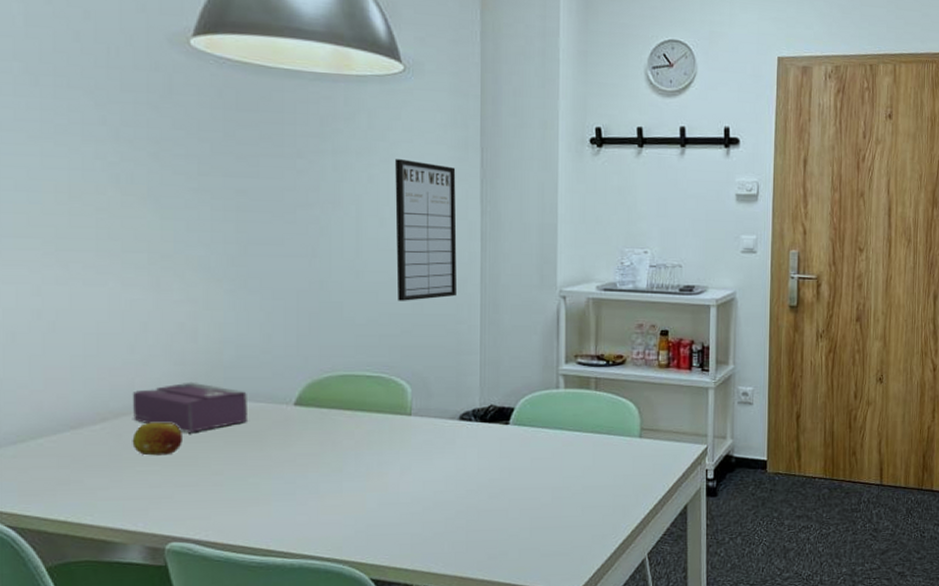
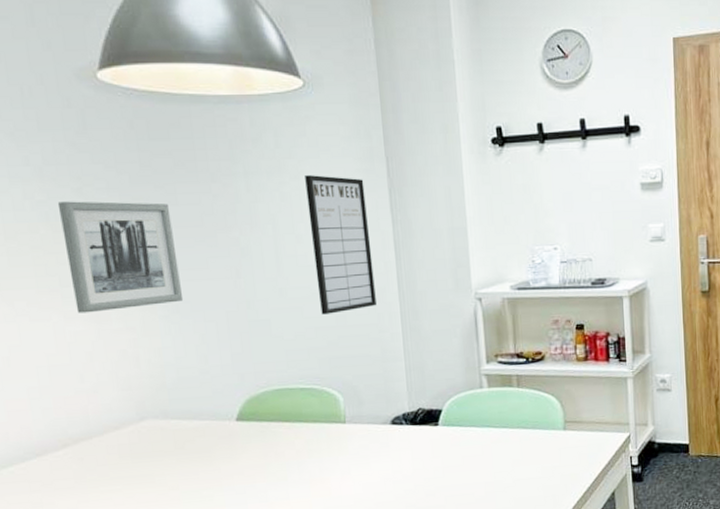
wall art: none [130,164,253,281] -> present [57,201,184,313]
tissue box: present [132,382,247,433] -> none [87,405,195,453]
fruit: present [132,421,182,456] -> none [93,444,139,477]

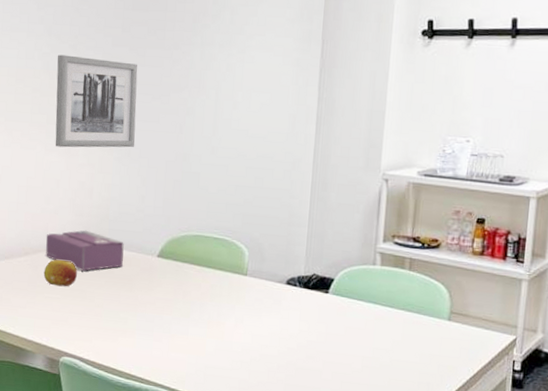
tissue box: none [87,405,195,453] -> present [46,230,124,271]
fruit: none [93,444,139,477] -> present [43,259,77,287]
writing board: present [305,175,377,315] -> none [243,50,299,175]

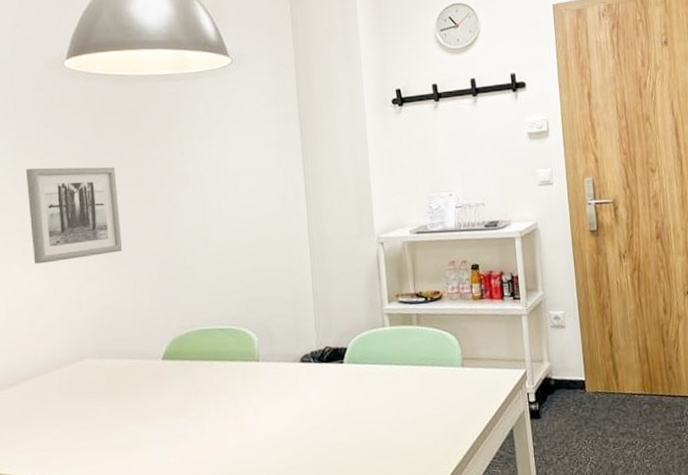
fruit: present [43,259,77,287] -> none [37,382,76,413]
tissue box: present [46,230,124,271] -> none [35,346,125,390]

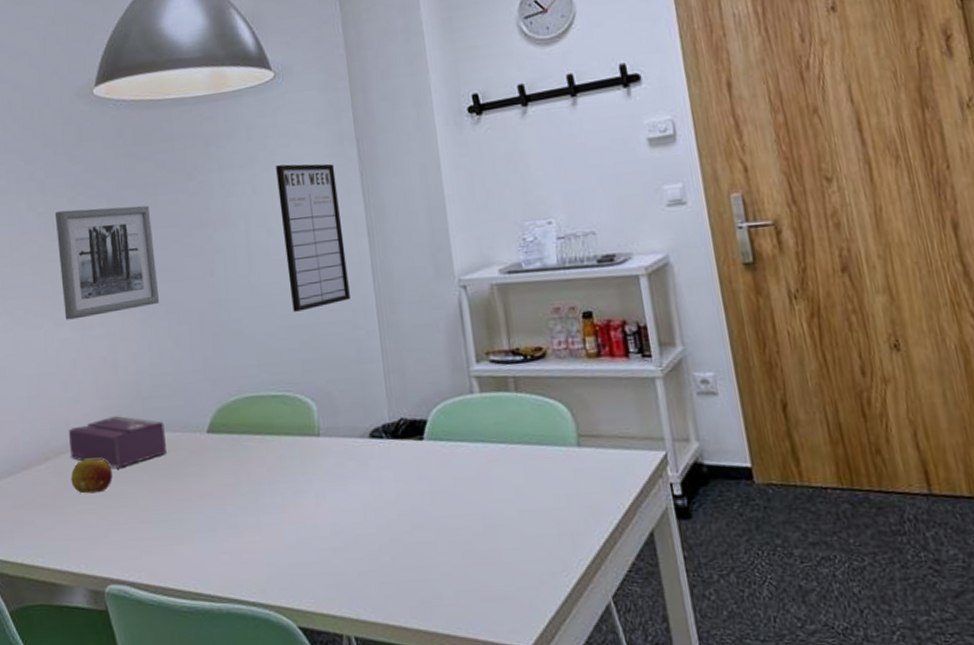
tissue box: none [35,346,125,390] -> present [68,415,166,468]
fruit: none [37,382,76,413] -> present [71,458,113,494]
writing board: none [230,137,289,261] -> present [276,163,350,312]

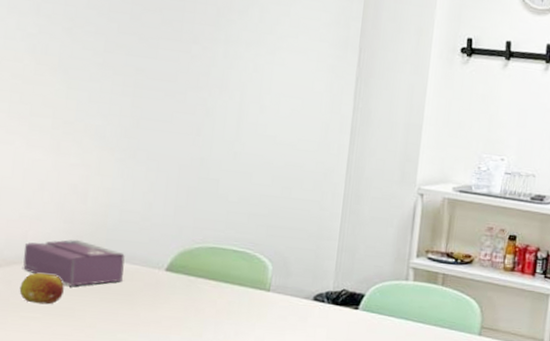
wall art: present [54,205,160,320] -> none [40,37,149,149]
writing board: present [276,163,350,312] -> none [269,52,334,185]

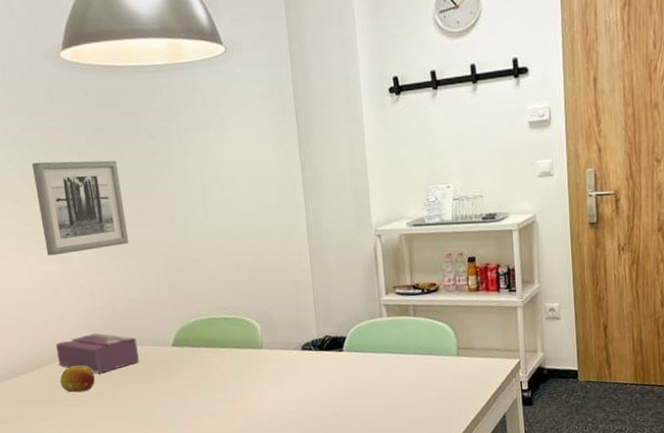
wall art: none [40,37,149,149] -> present [31,160,129,256]

